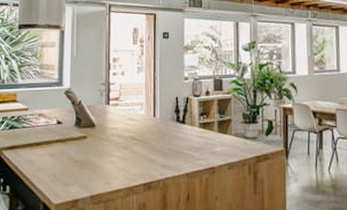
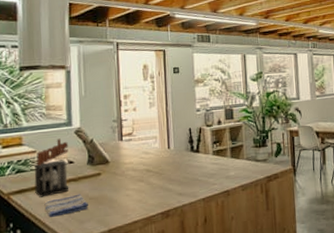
knife block: none [25,98,58,155] -> present [34,138,68,198]
dish towel: none [32,156,73,176] -> present [44,194,88,217]

